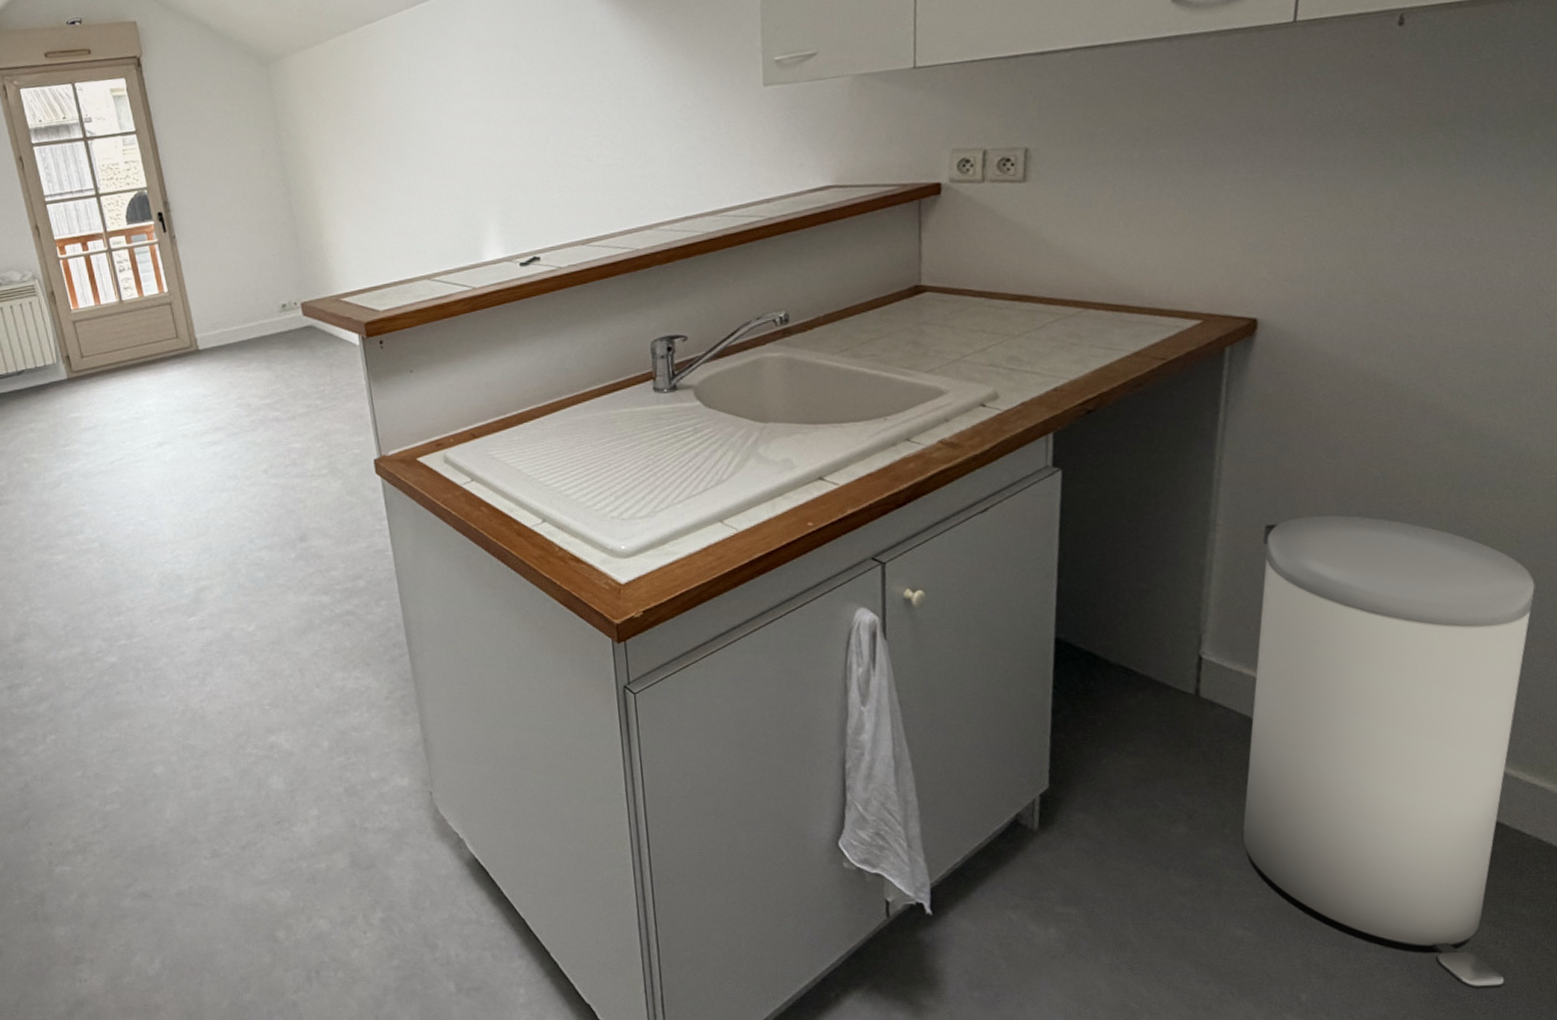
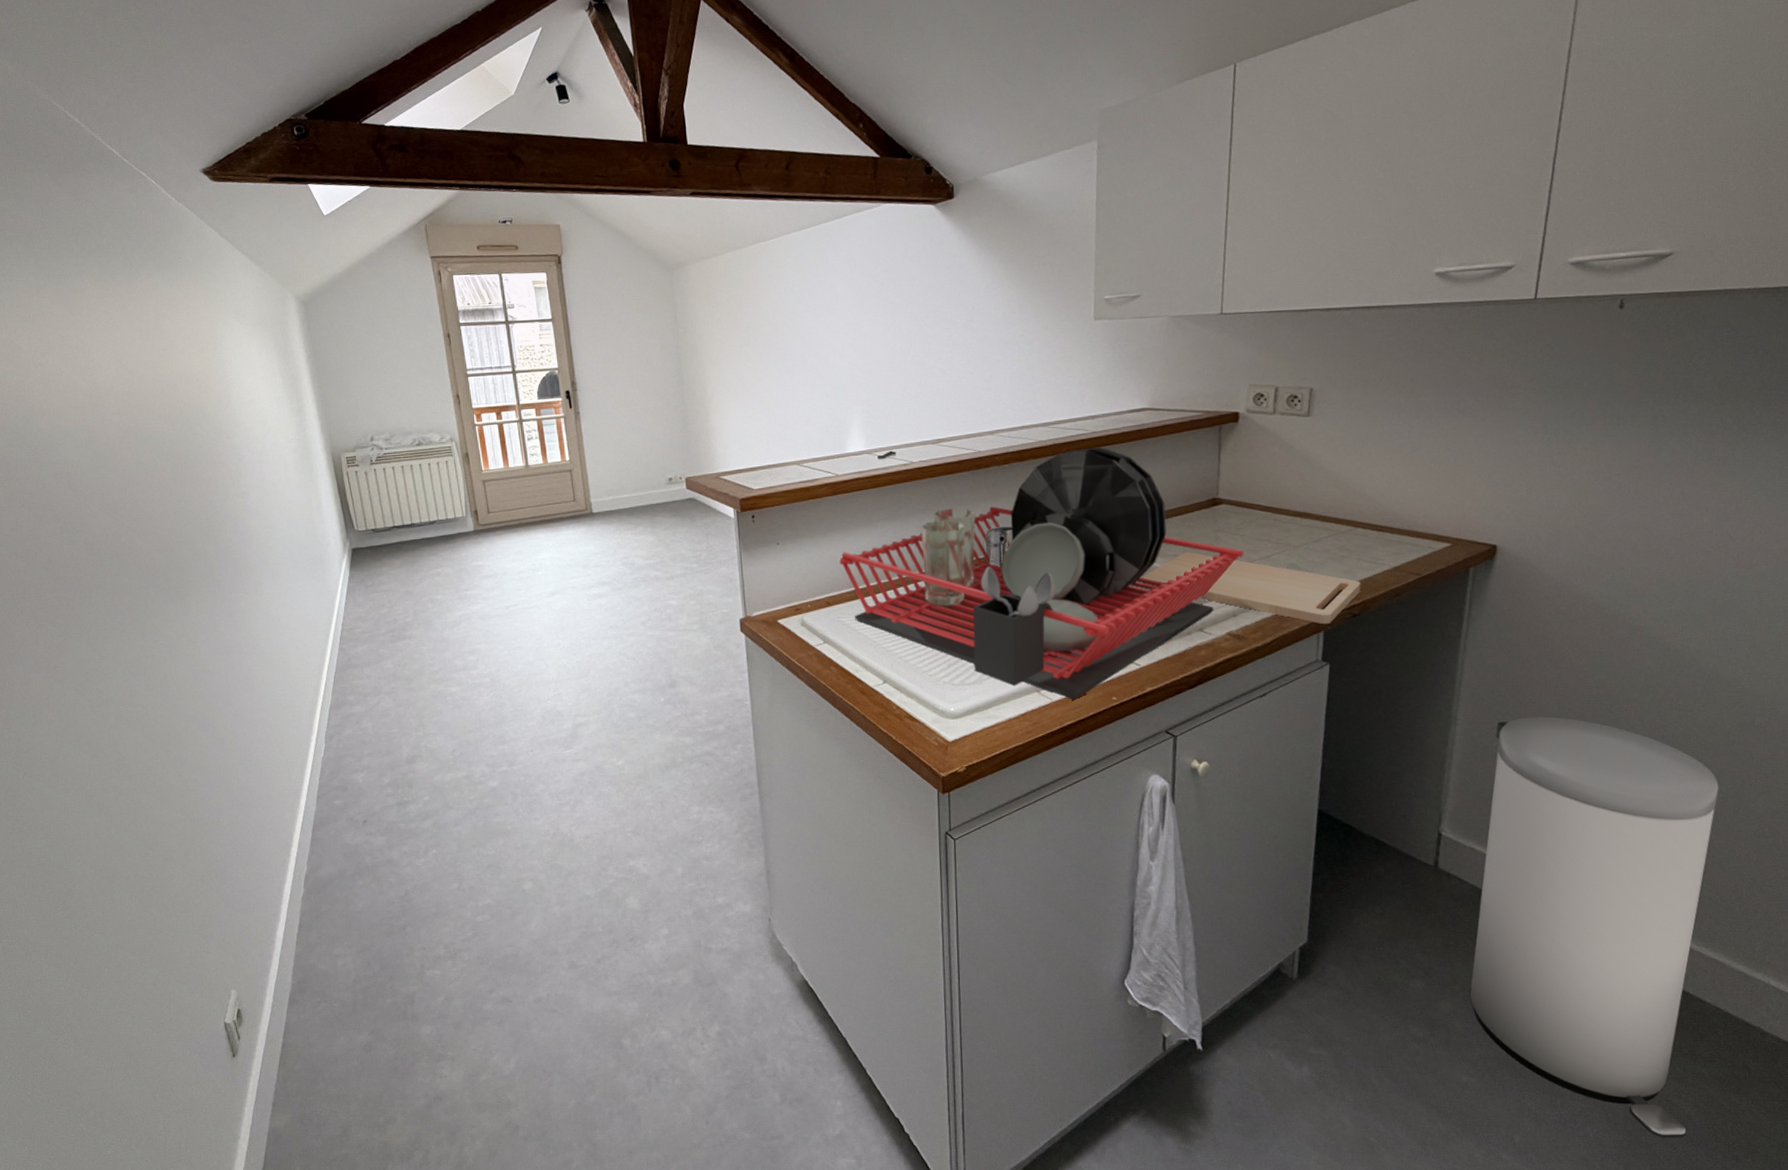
dish rack: none [483,234,955,530] -> present [839,447,1244,701]
cutting board: none [836,350,1096,424] -> present [1142,552,1361,624]

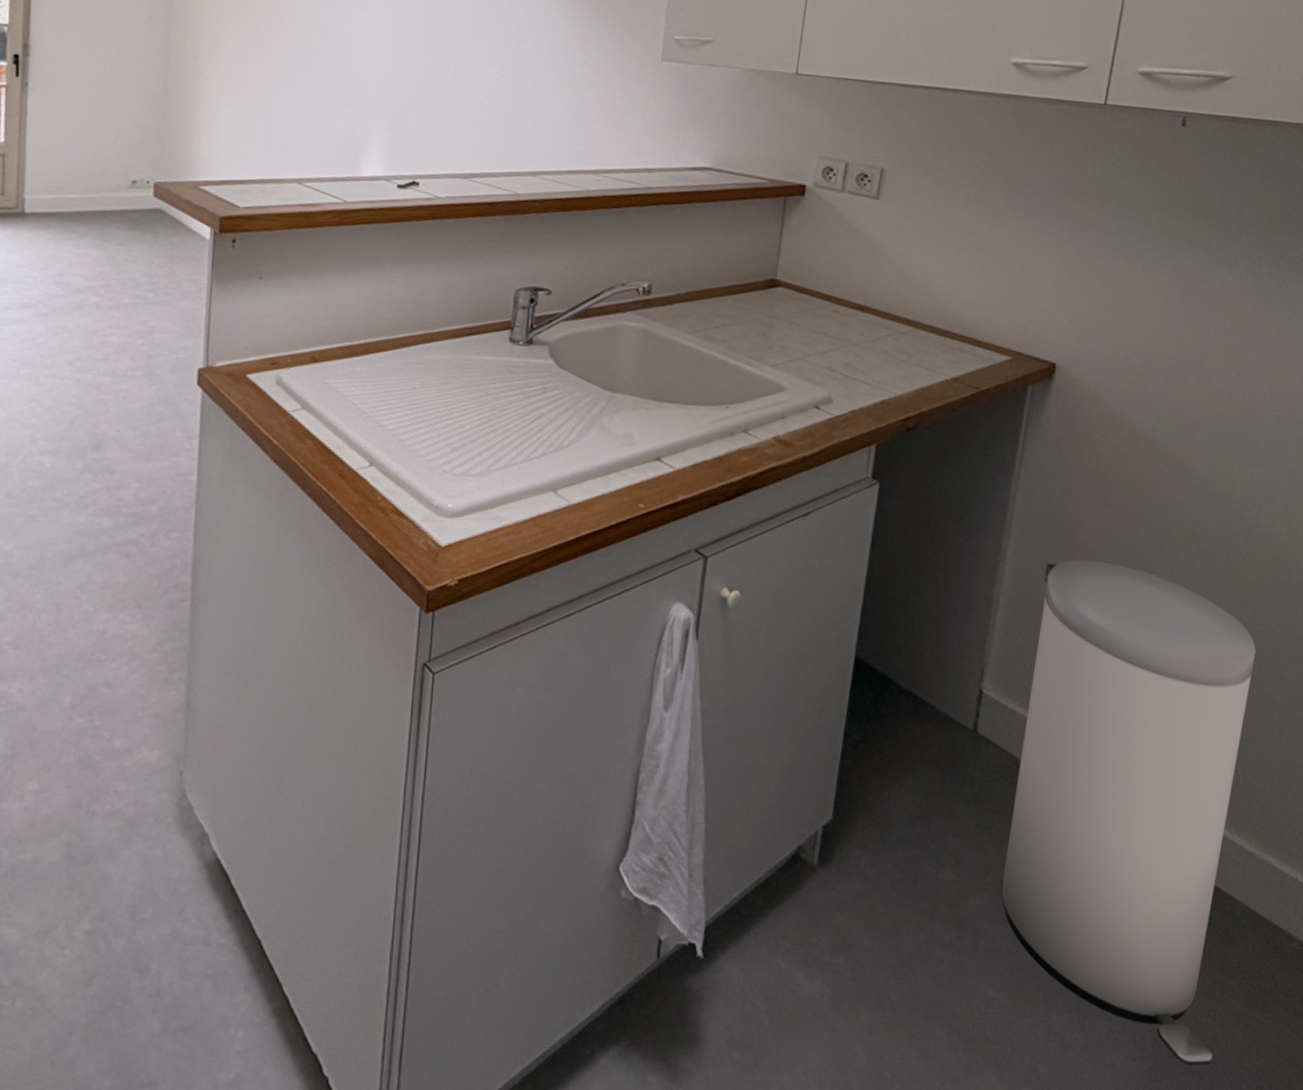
dish rack: present [839,447,1244,701] -> none [334,204,799,506]
cutting board: present [1142,552,1361,624] -> none [686,338,918,436]

